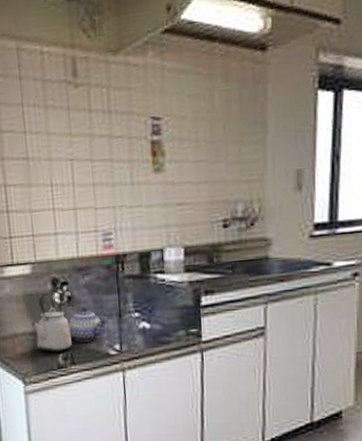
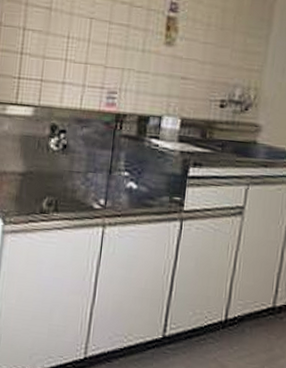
kettle: present [31,290,72,353] -> none [22,136,60,197]
teapot: present [63,306,108,342] -> none [56,157,98,192]

